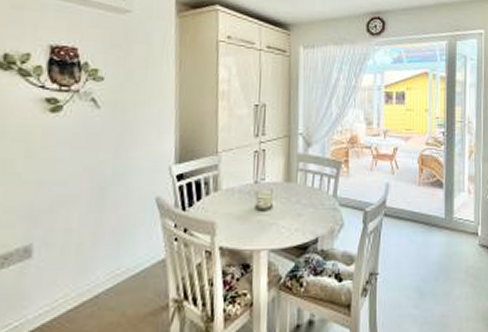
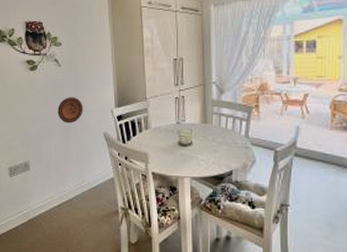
decorative plate: none [88,150,129,187] -> present [58,97,83,124]

